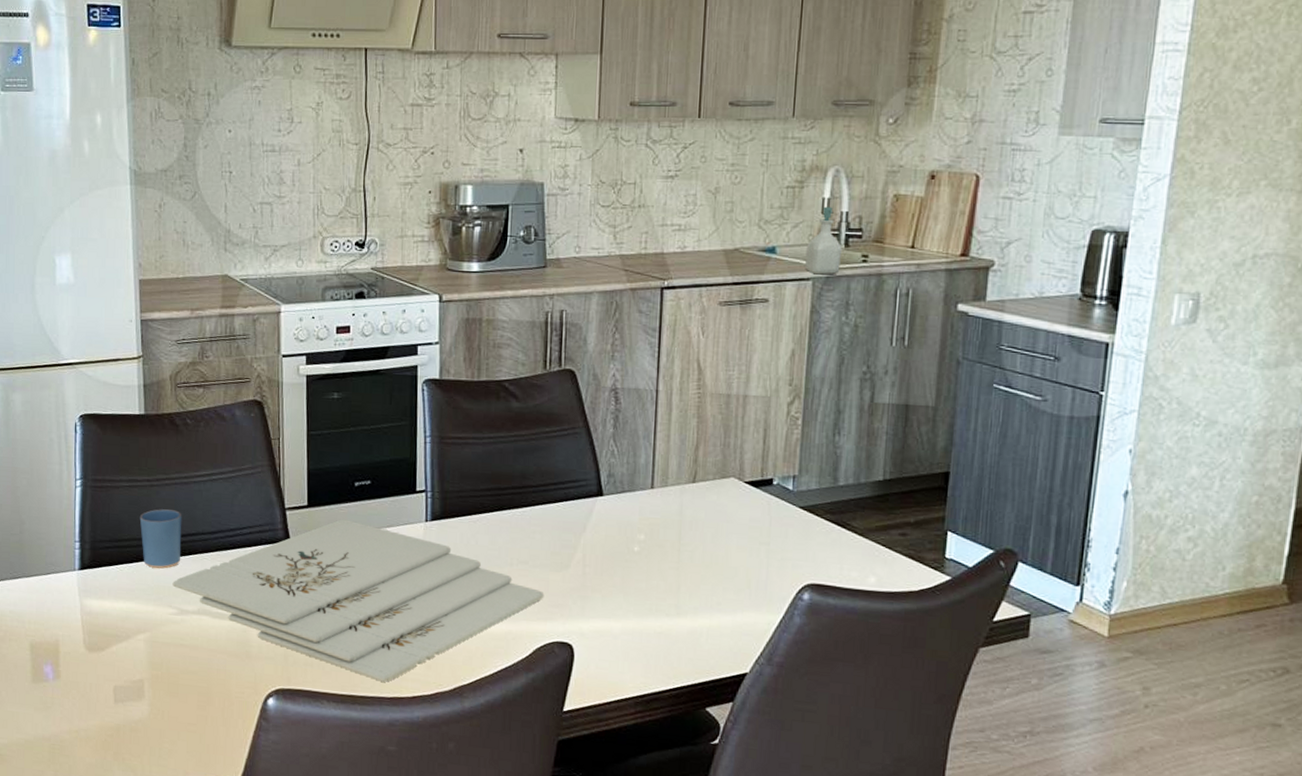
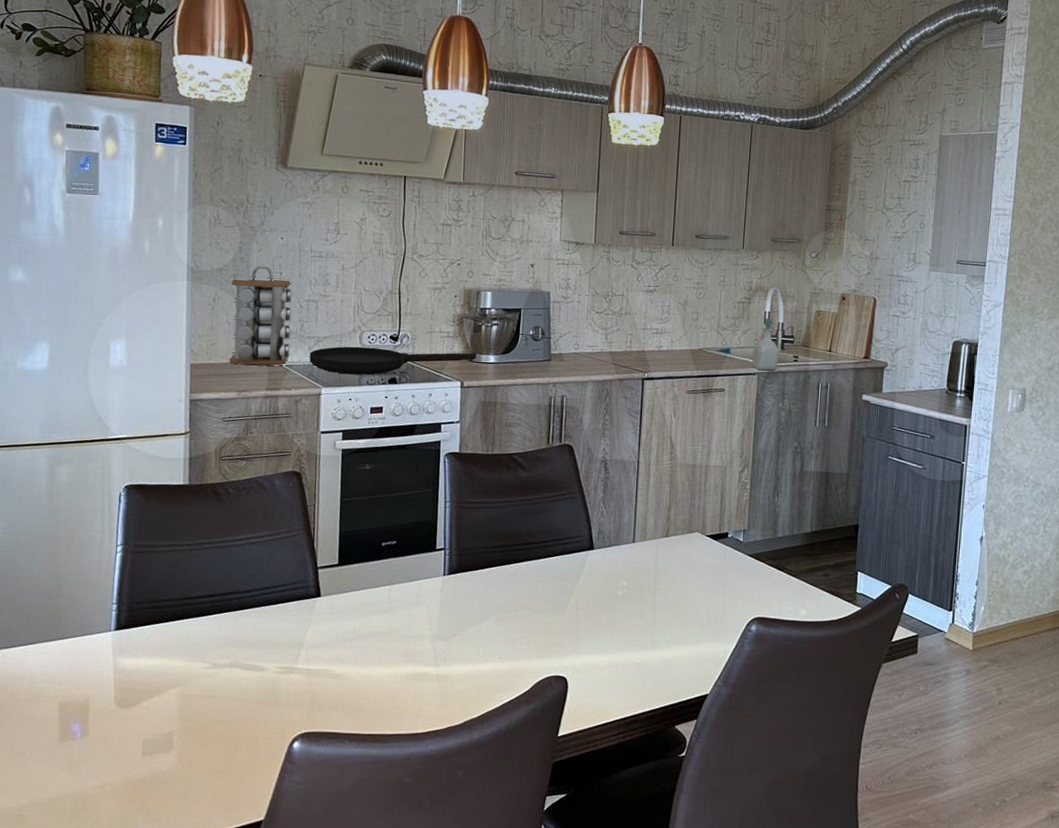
mug: present [139,509,182,569] -> none [178,571,220,626]
placemat: present [172,519,545,682] -> none [207,575,544,720]
spice rack: none [177,164,245,281] -> present [229,265,292,367]
frying pan: none [266,255,457,289] -> present [309,346,476,375]

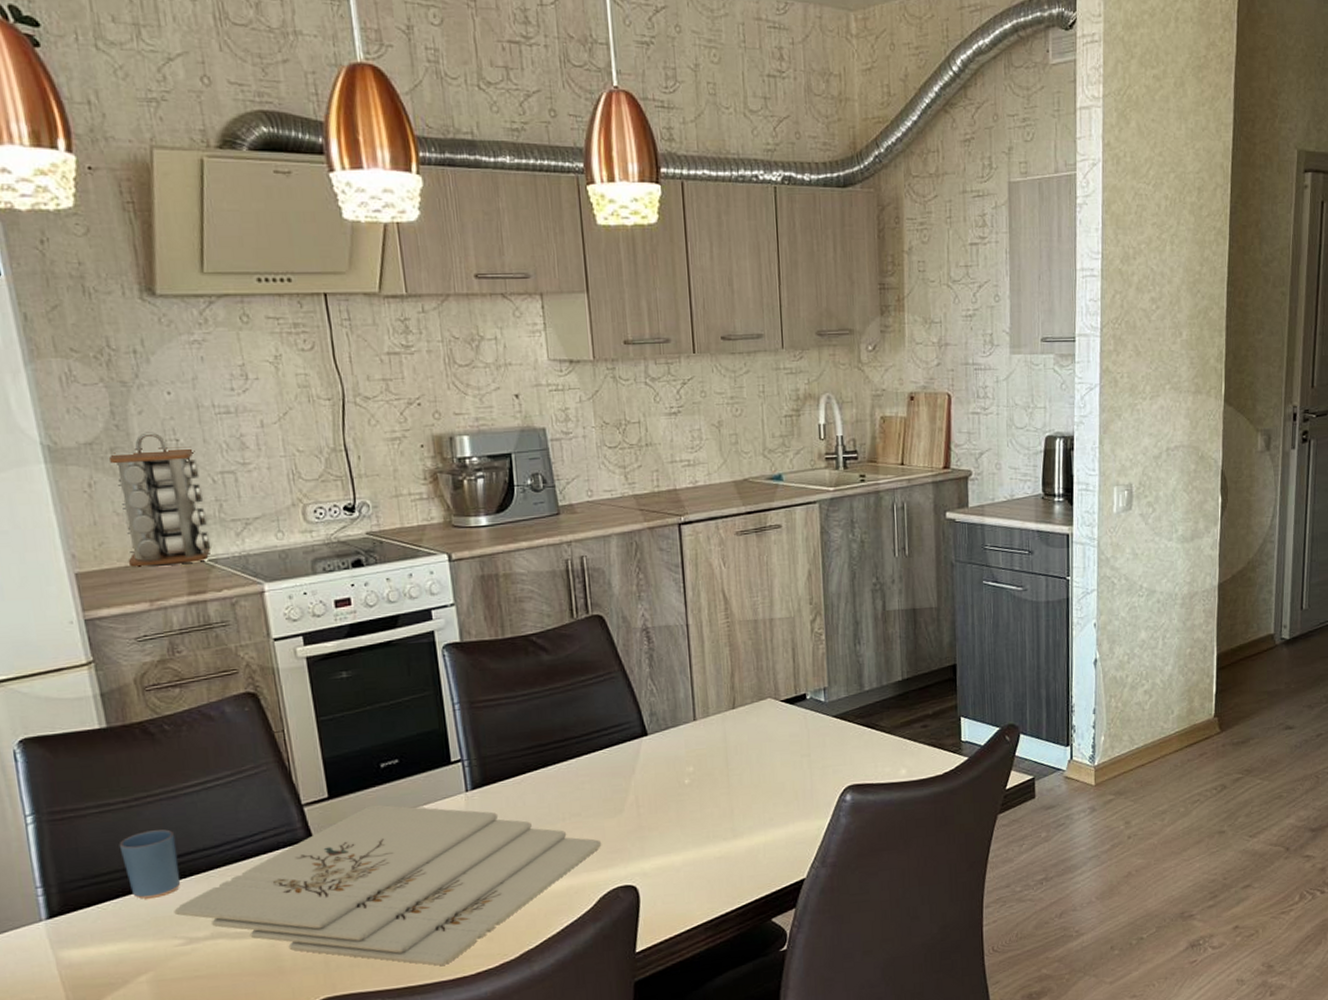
mug: none [178,571,220,626] -> present [118,829,181,899]
placemat: none [207,575,544,720] -> present [174,804,602,966]
frying pan: present [309,346,476,375] -> none [238,516,463,562]
soap bottle: present [752,318,779,371] -> none [809,432,842,497]

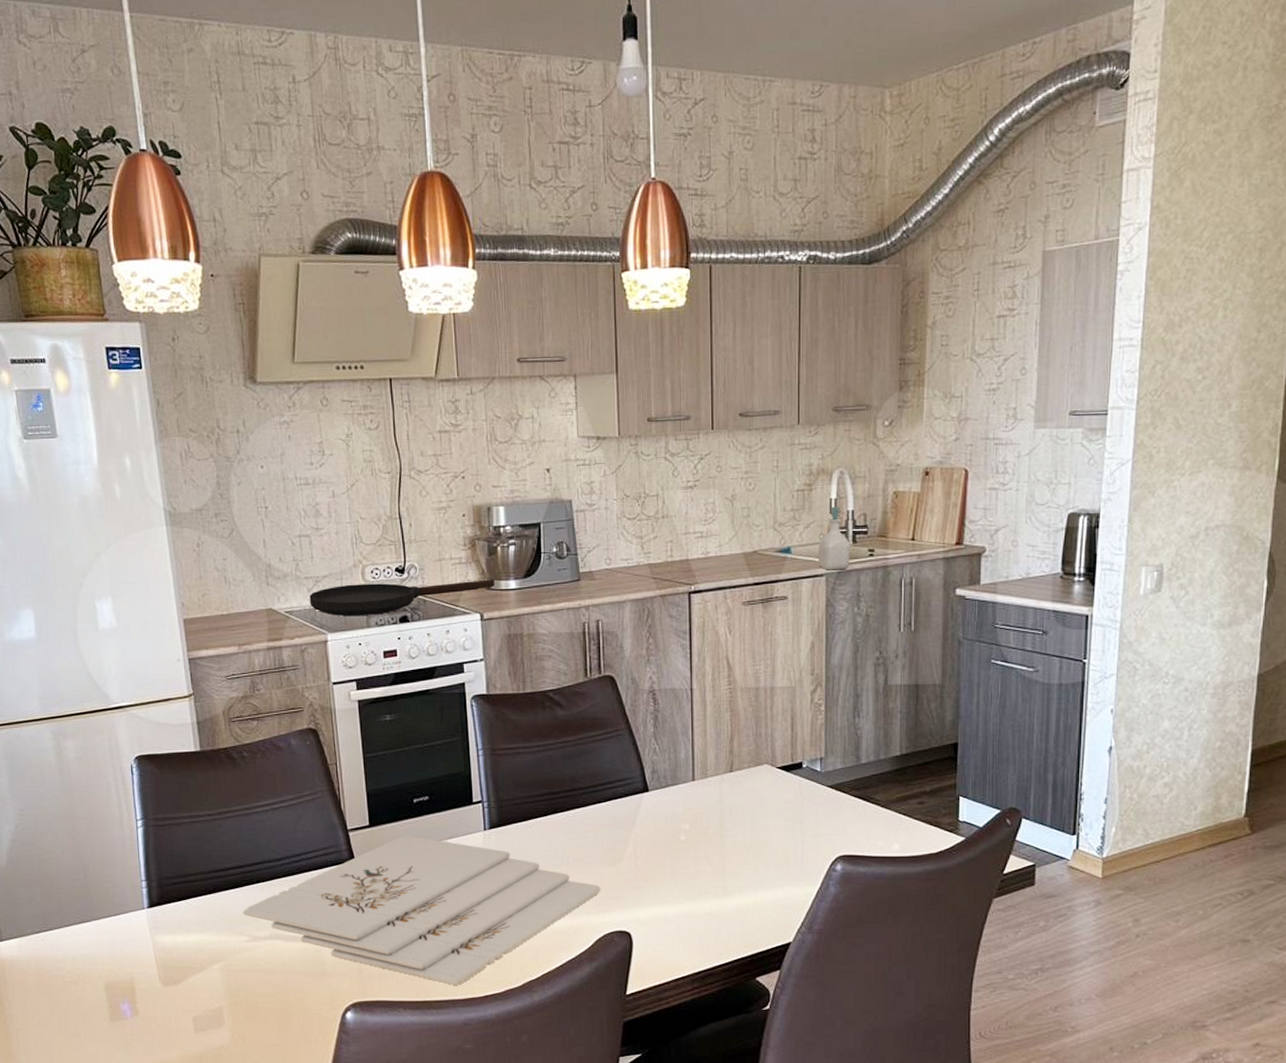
spice rack: present [109,432,211,567] -> none [213,500,288,616]
mug: present [118,829,181,899] -> none [204,841,249,899]
frying pan: none [238,516,463,562] -> present [309,579,495,616]
soap bottle: none [809,432,842,497] -> present [818,506,850,571]

